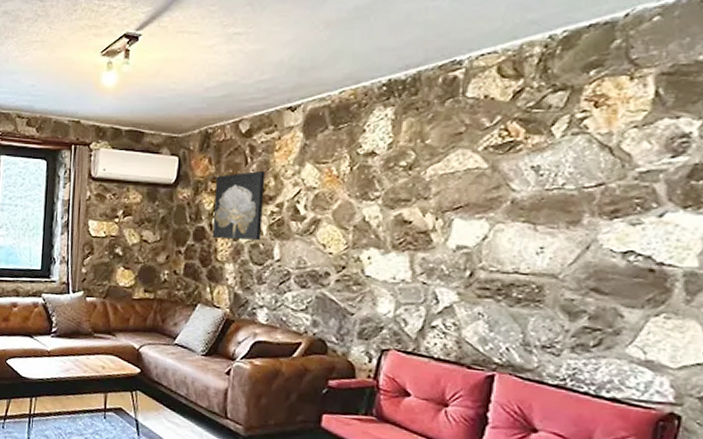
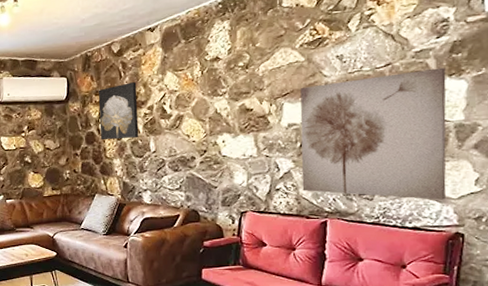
wall art: none [466,196,679,368] -> present [300,67,447,200]

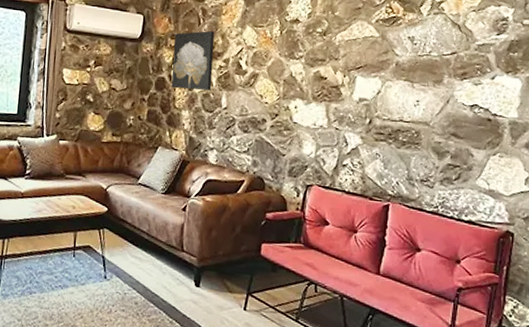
wall art: present [300,67,447,200] -> none [368,63,504,196]

